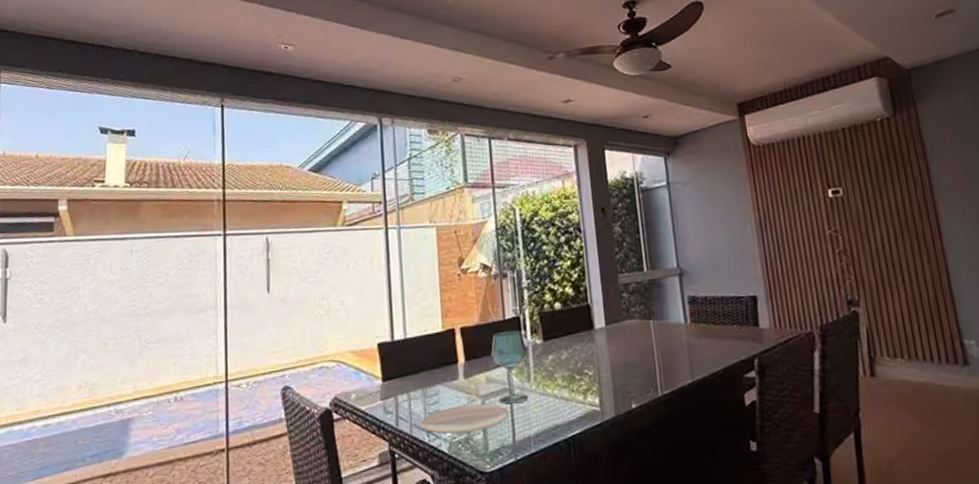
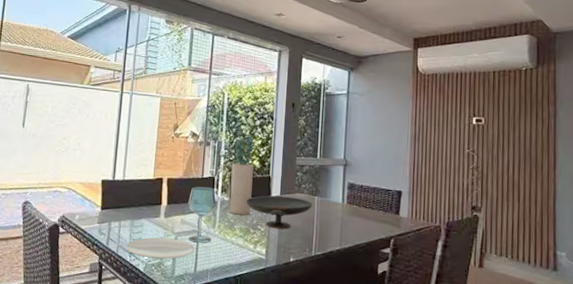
vase: none [539,252,572,360] -> present [229,132,254,216]
decorative bowl: none [564,325,648,370] -> present [246,195,312,230]

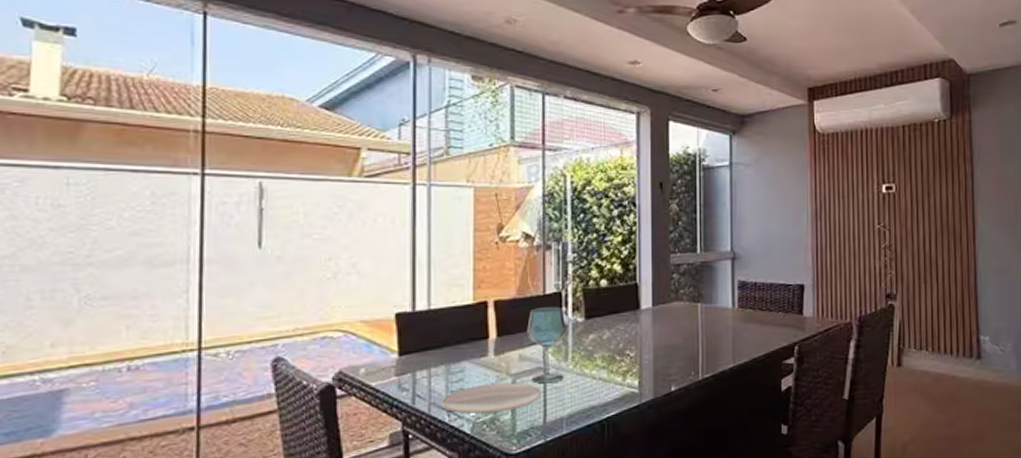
vase: present [229,132,254,216] -> none [584,226,614,340]
decorative bowl: present [246,195,312,230] -> none [607,306,695,352]

